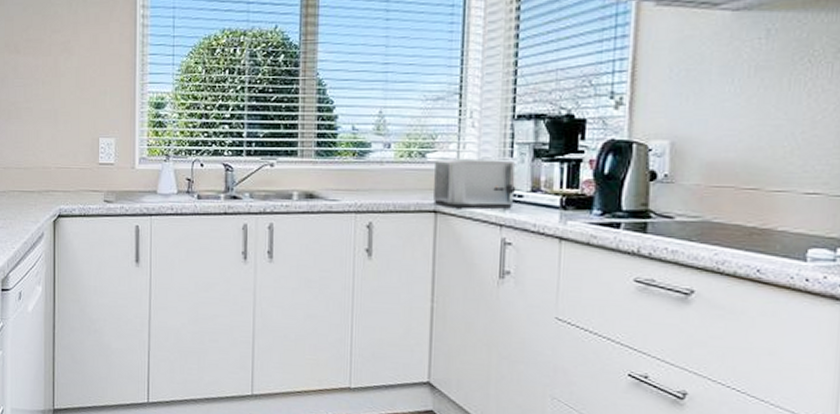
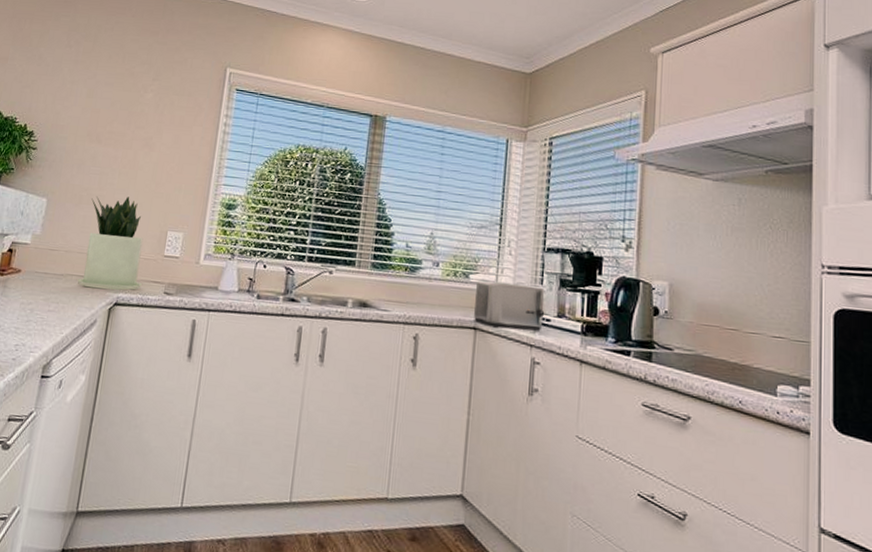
planter: none [18,106,82,203] -> present [76,196,143,291]

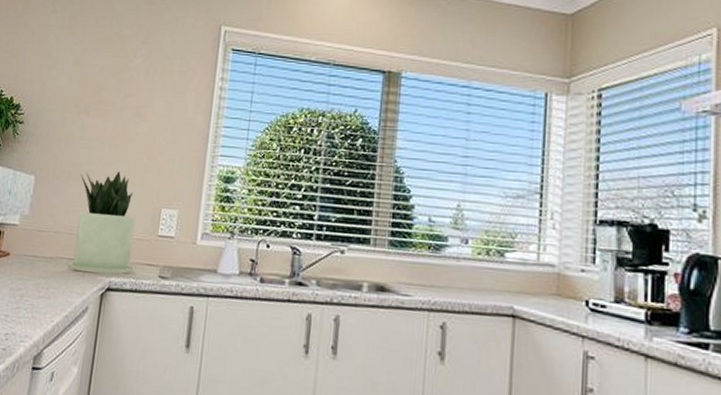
toaster: present [473,280,545,332] -> none [510,260,599,321]

